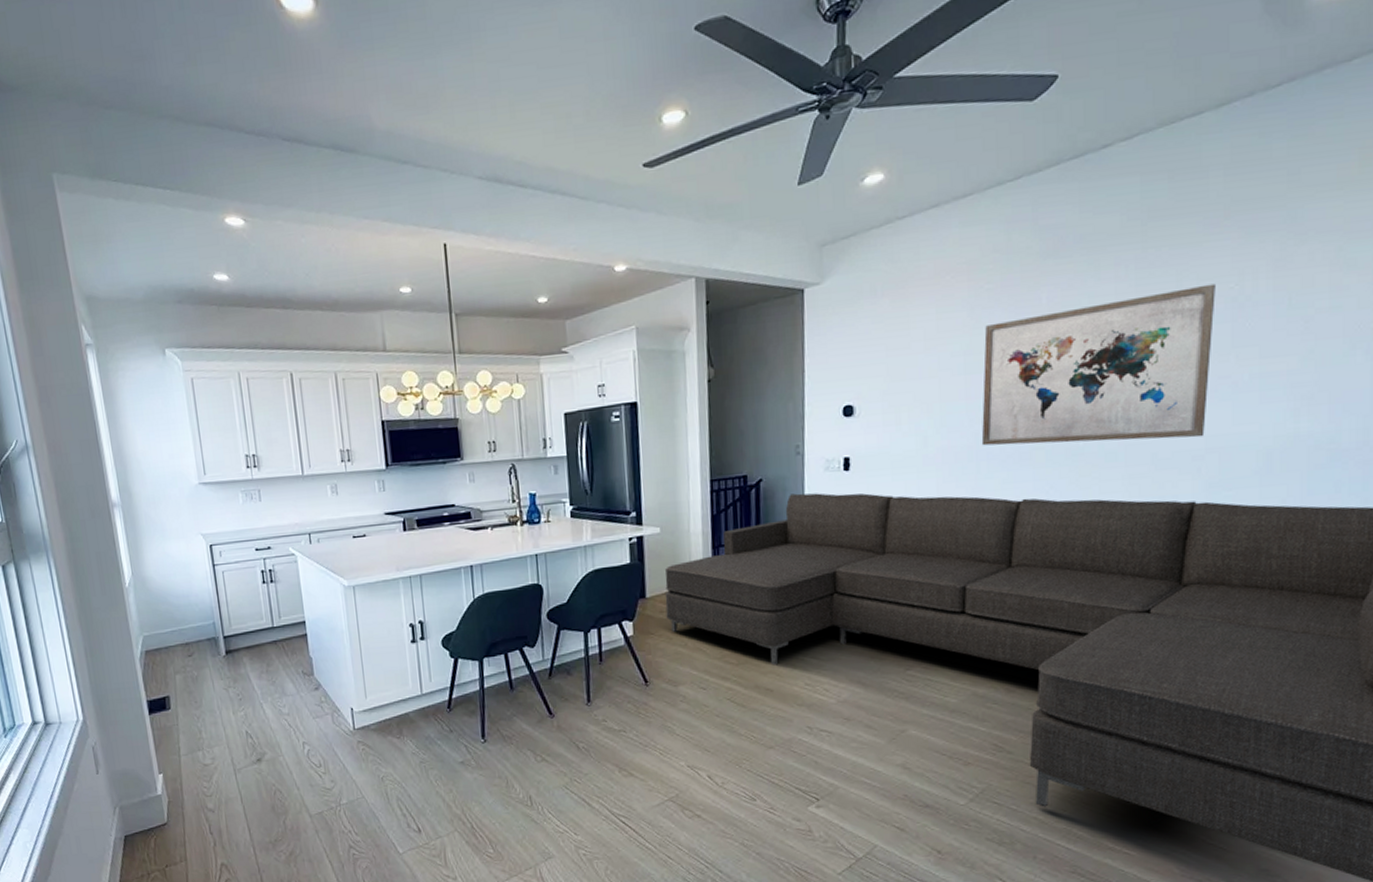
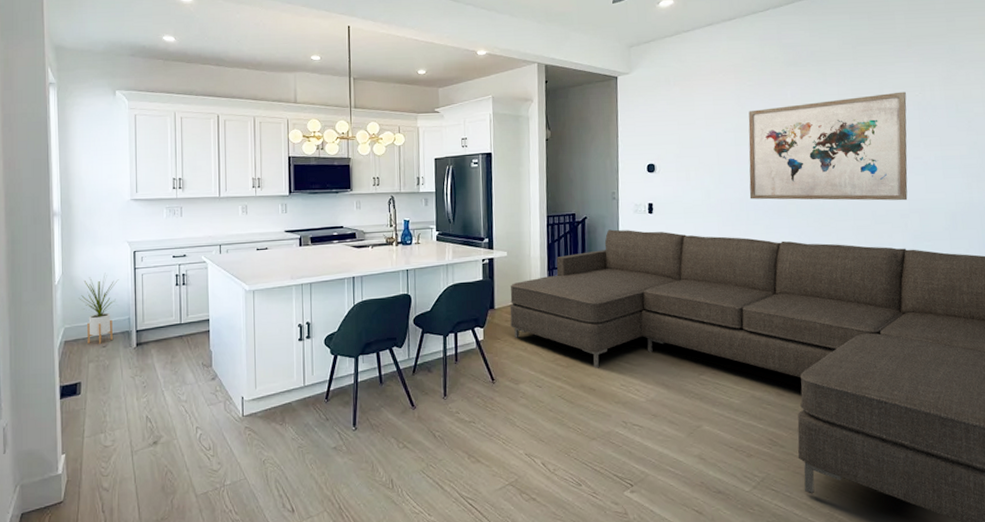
house plant: none [154,571,198,653] -> present [79,273,119,344]

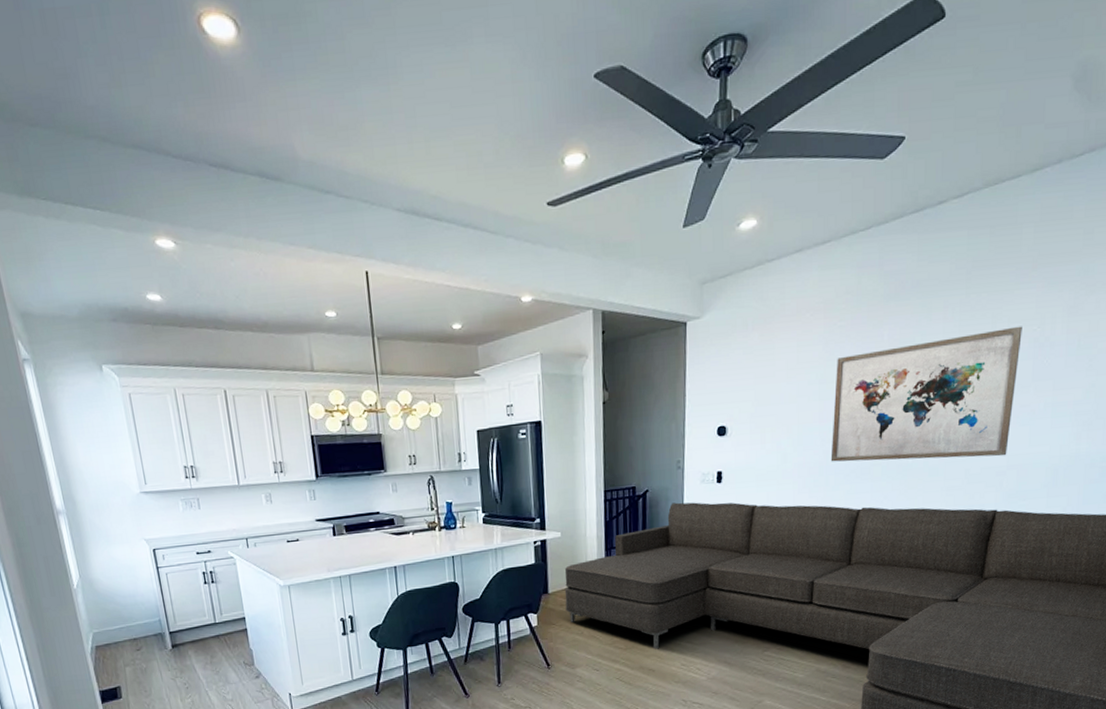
house plant: present [79,273,119,344] -> none [102,573,146,648]

